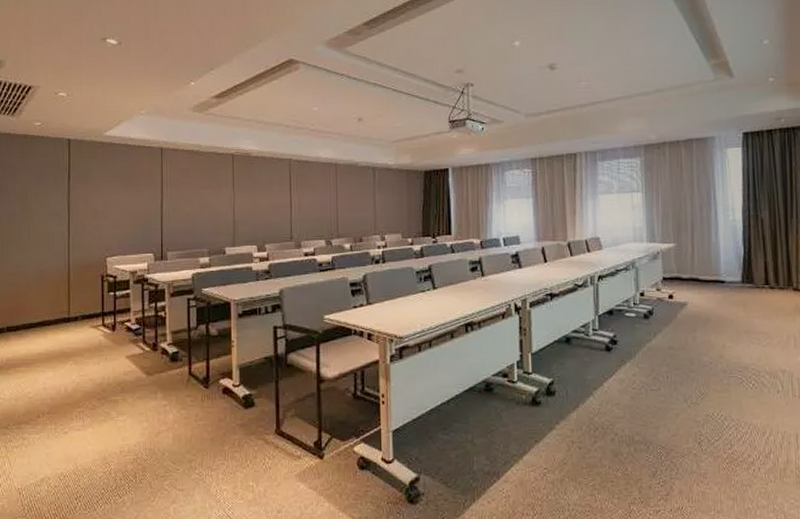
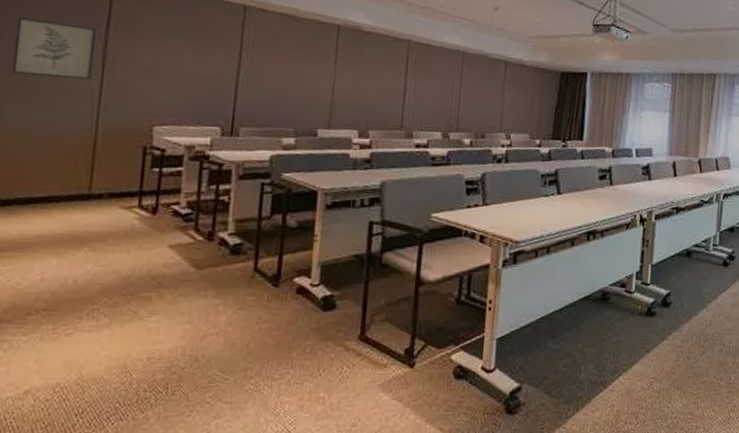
wall art: none [11,181,61,226] -> present [11,17,95,79]

